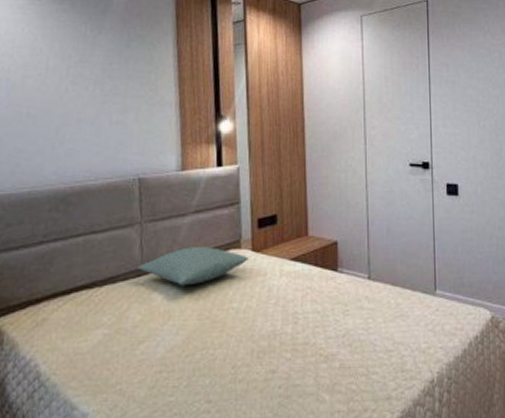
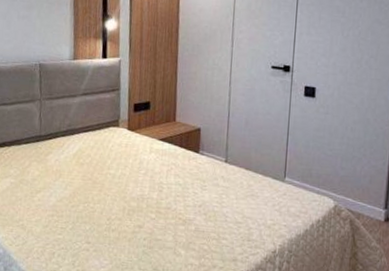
pillow: present [137,247,249,286] -> none [37,122,125,153]

